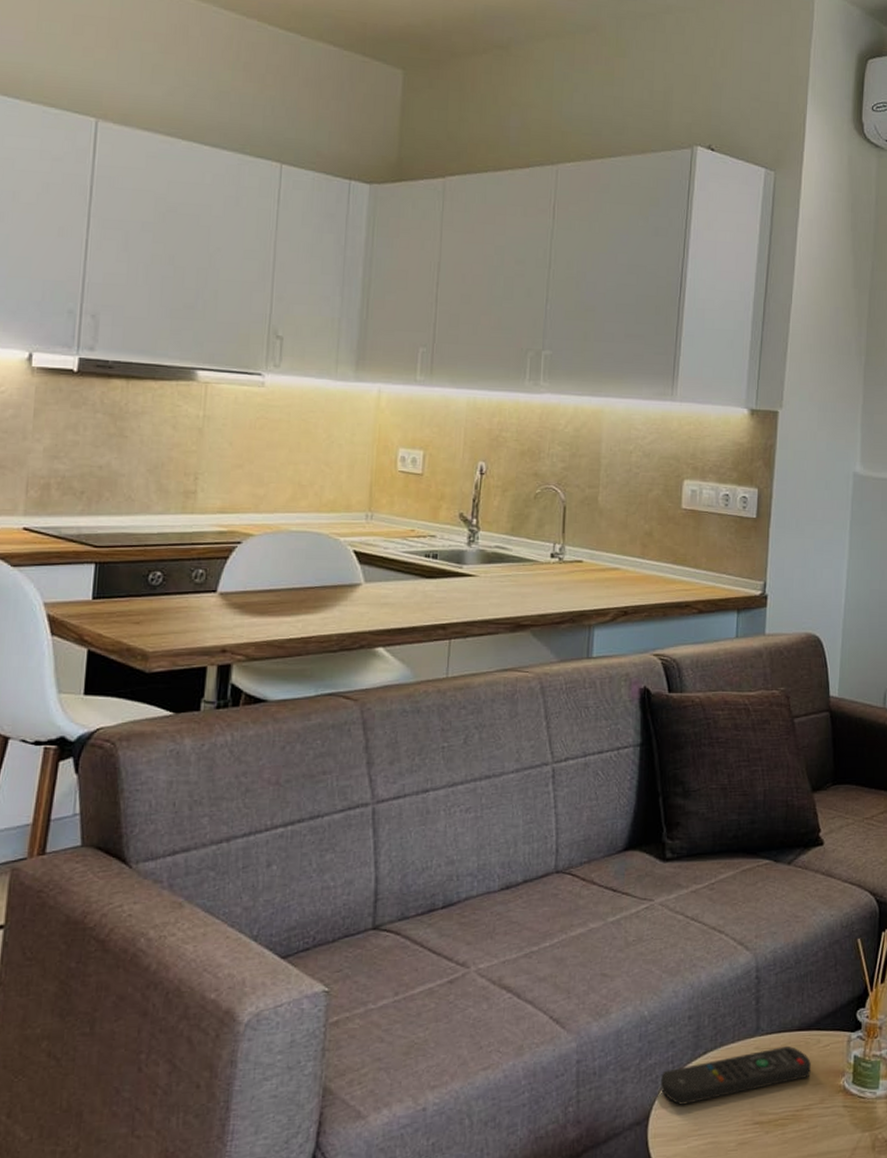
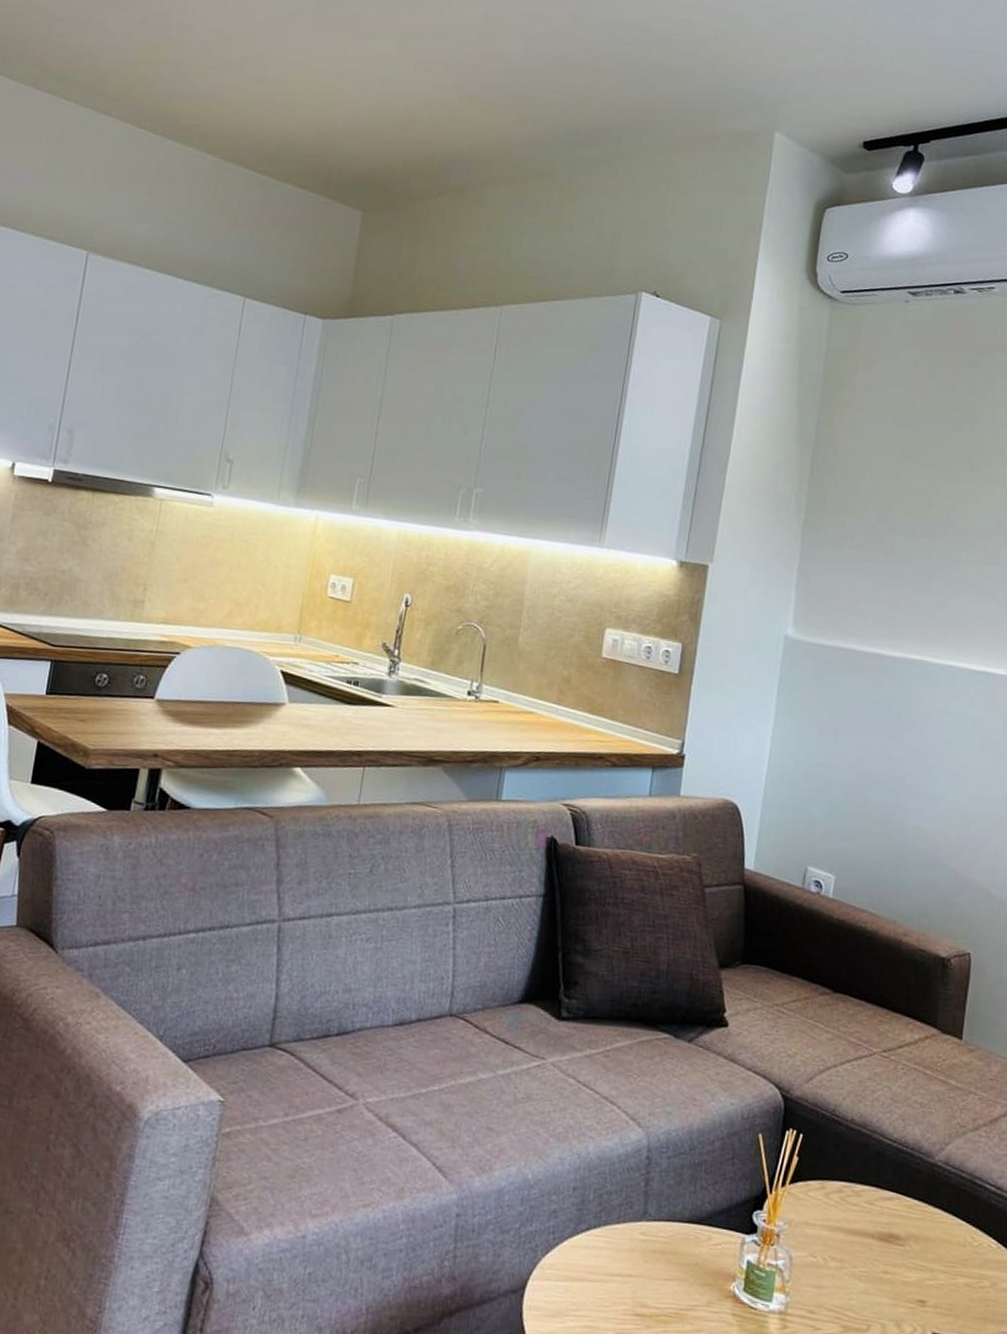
remote control: present [661,1045,811,1105] -> none [539,1236,700,1281]

